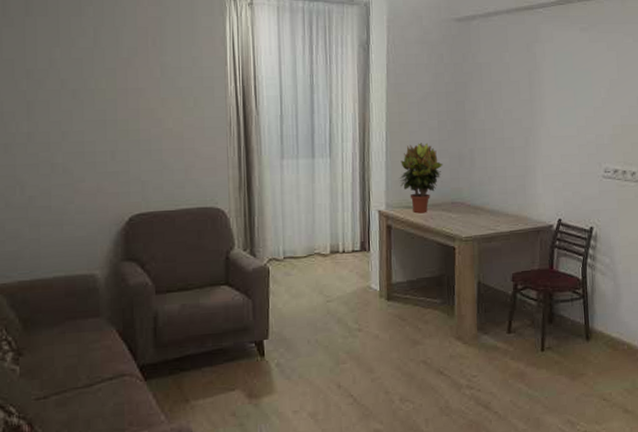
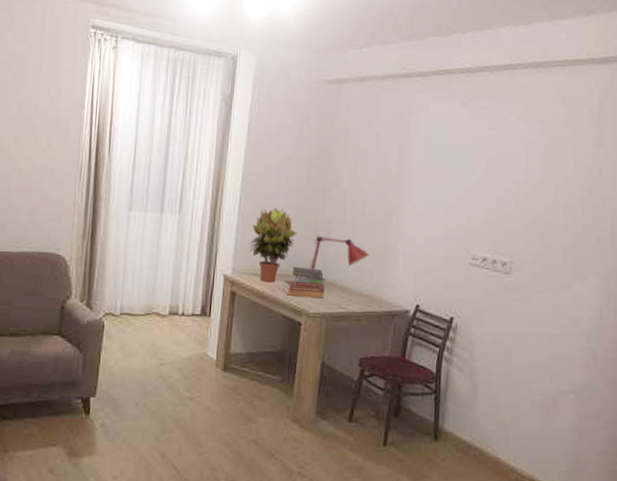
books: none [435,195,474,224] -> present [283,266,325,299]
desk lamp: none [458,164,511,212] -> present [310,235,369,287]

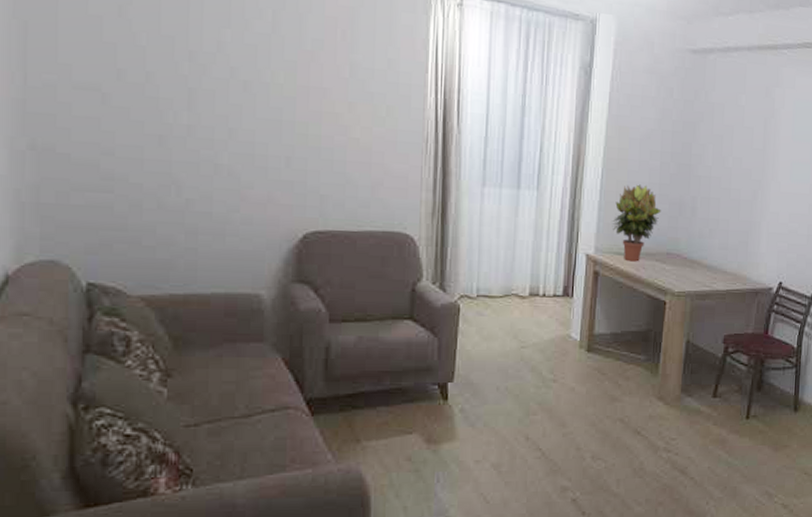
books: present [283,266,325,299] -> none [647,244,690,277]
desk lamp: present [310,235,369,287] -> none [674,212,734,266]

